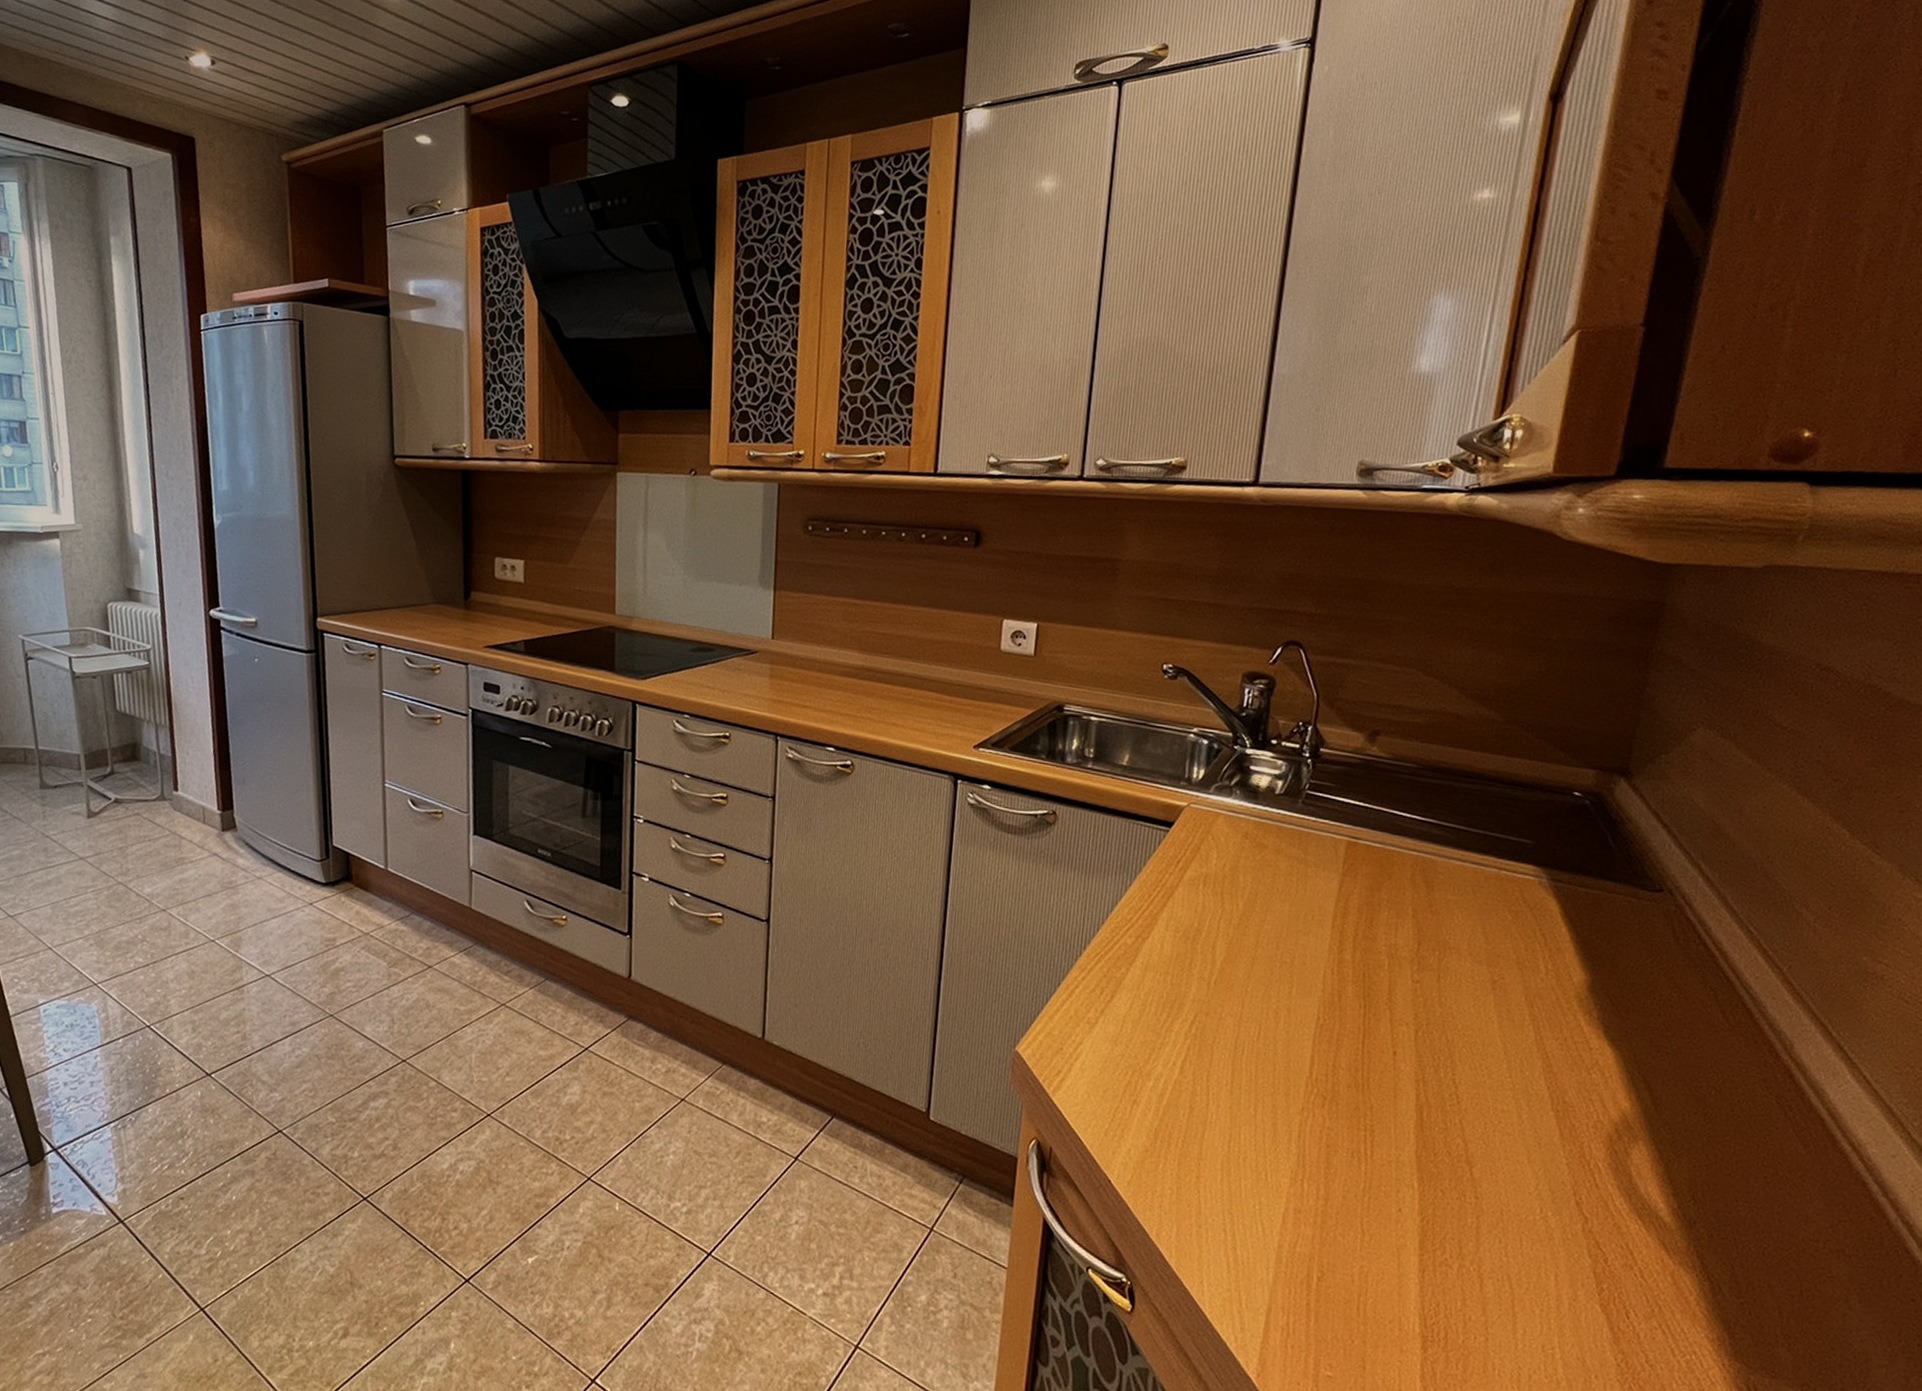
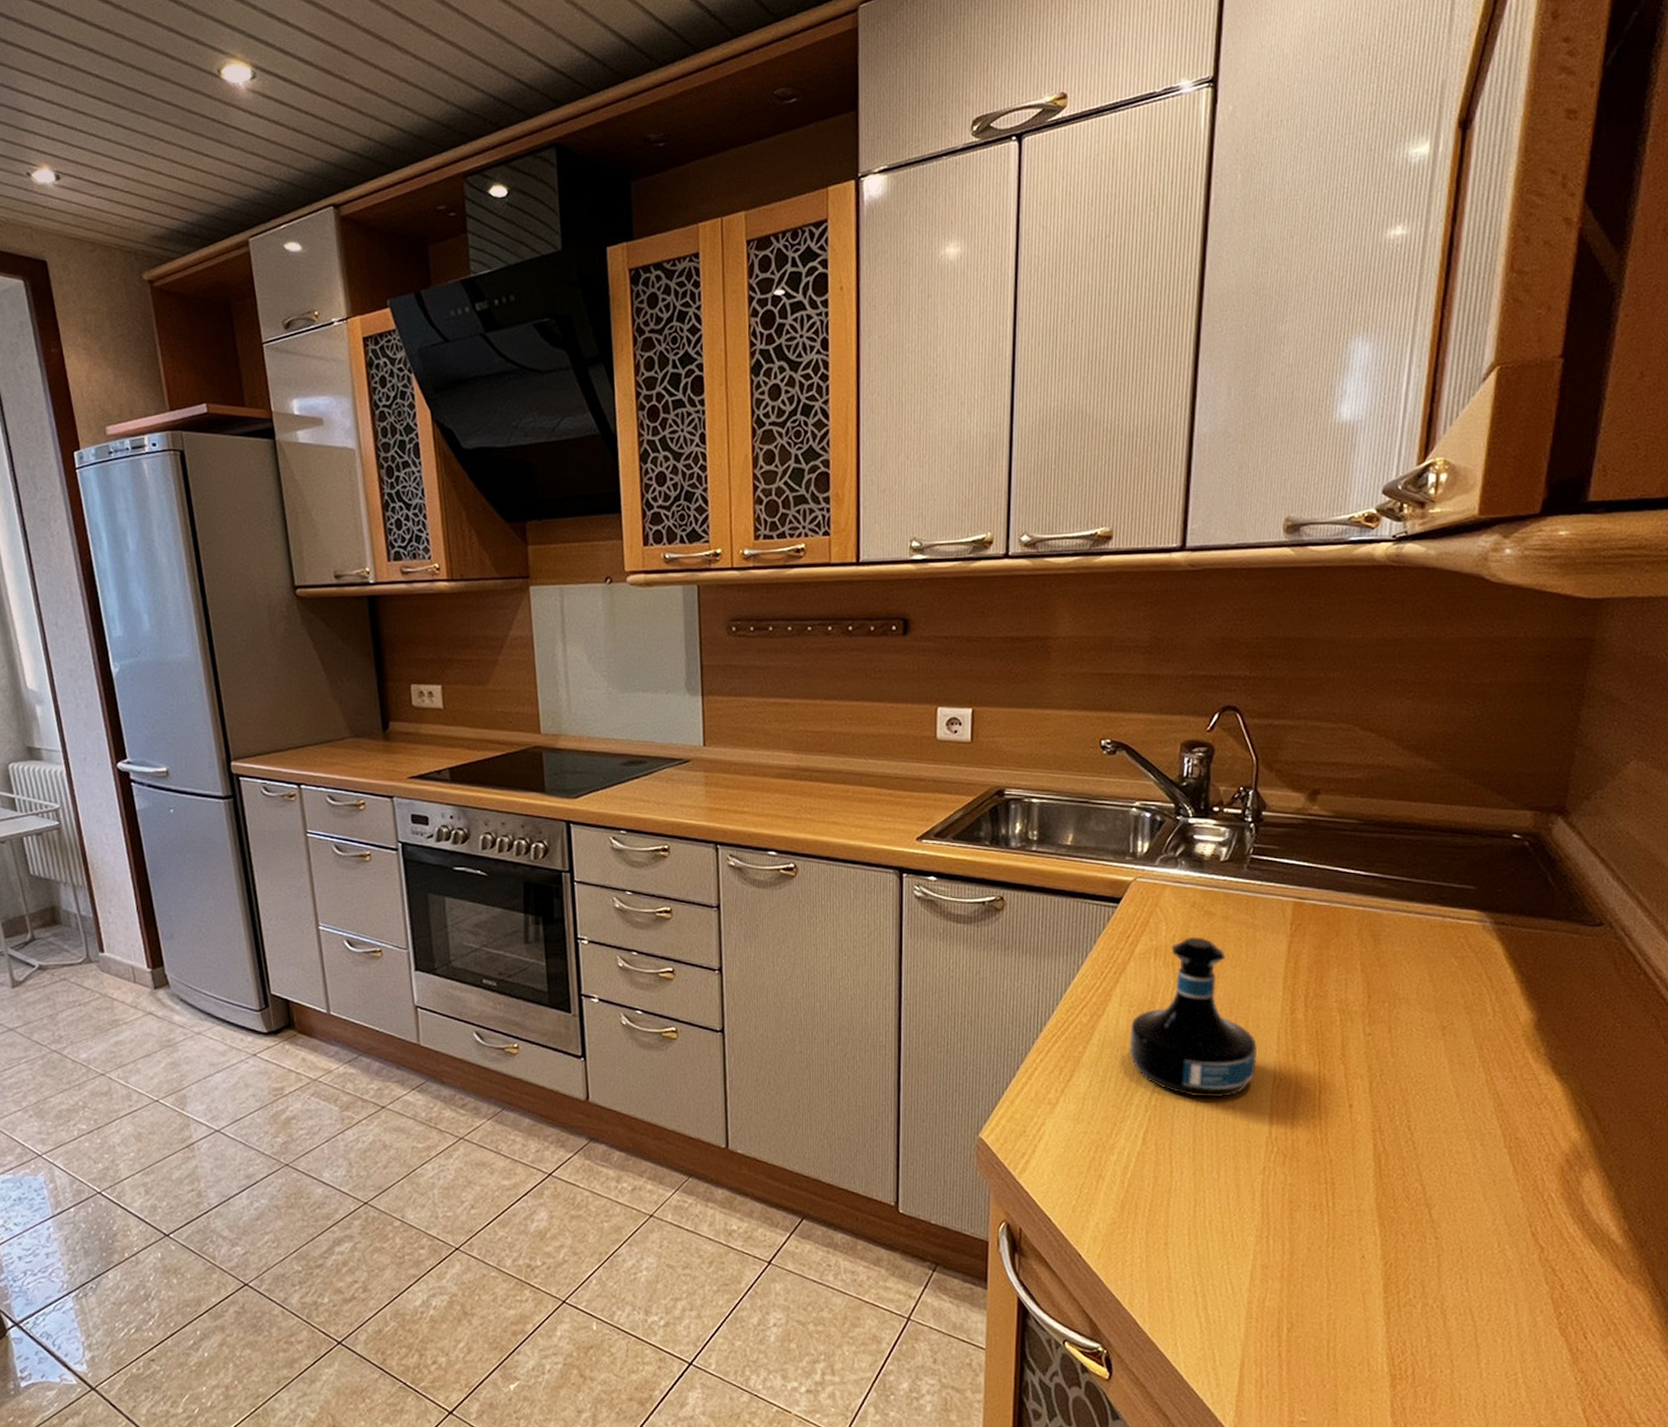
tequila bottle: none [1172,867,1303,1033] -> present [1129,936,1258,1098]

